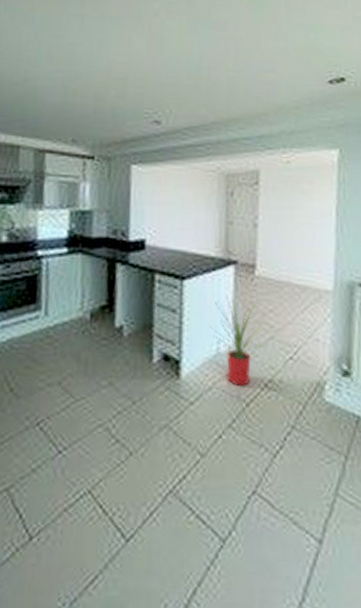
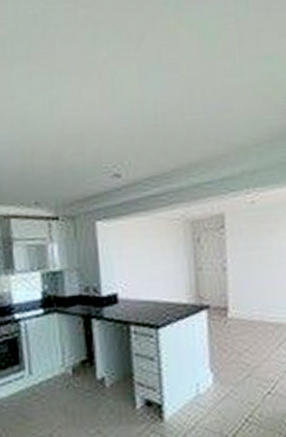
house plant: present [209,295,269,386] -> none [187,339,245,423]

